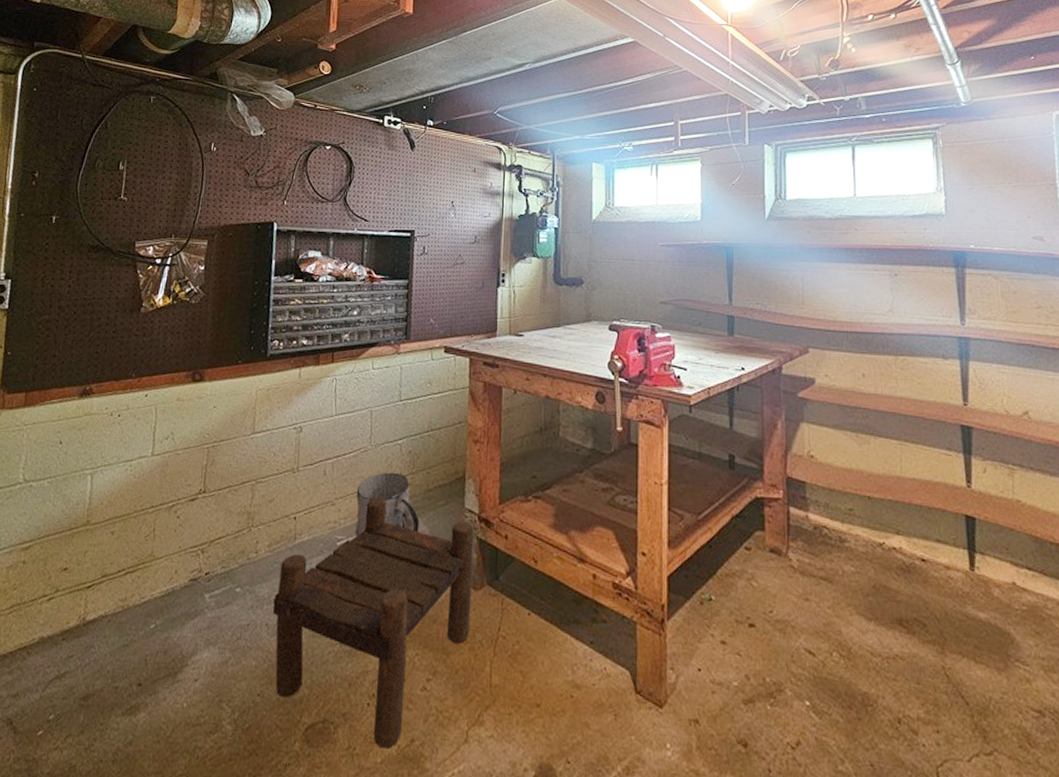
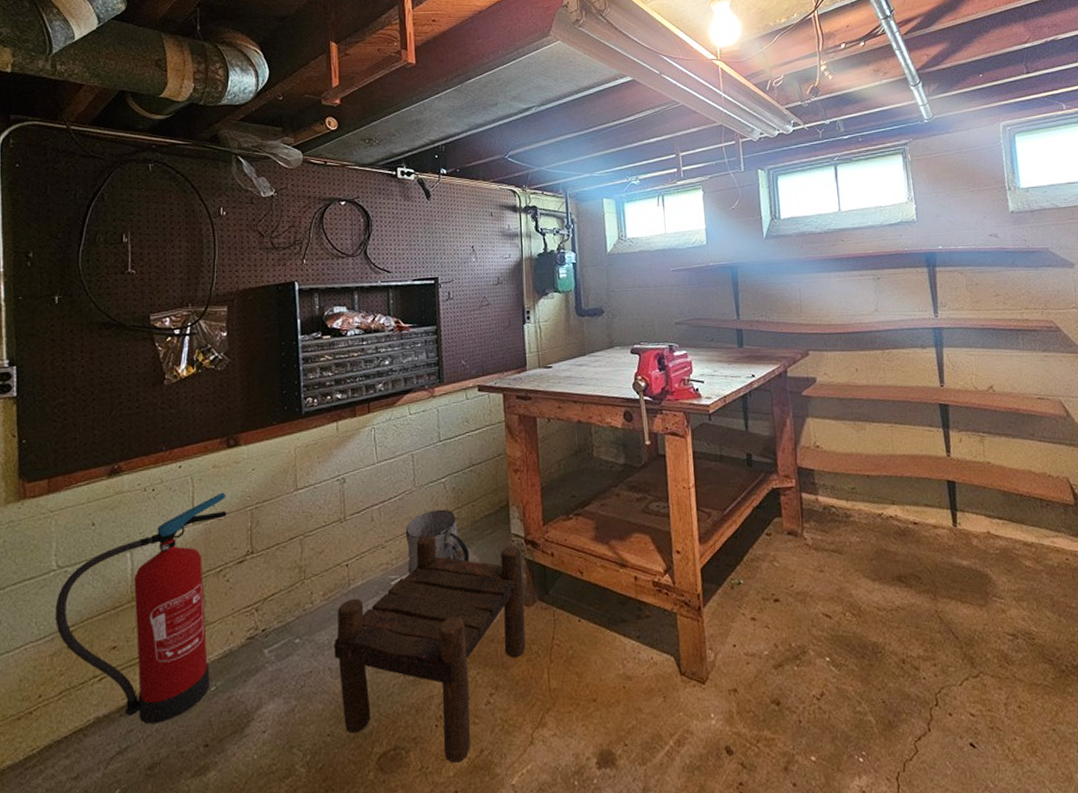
fire extinguisher: none [15,426,186,654] -> present [54,492,227,725]

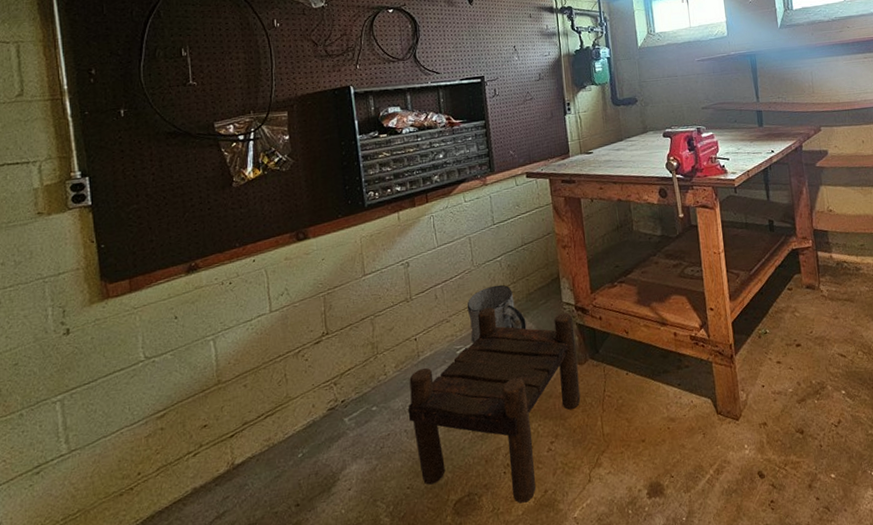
fire extinguisher: present [54,492,227,725] -> none [146,281,301,491]

